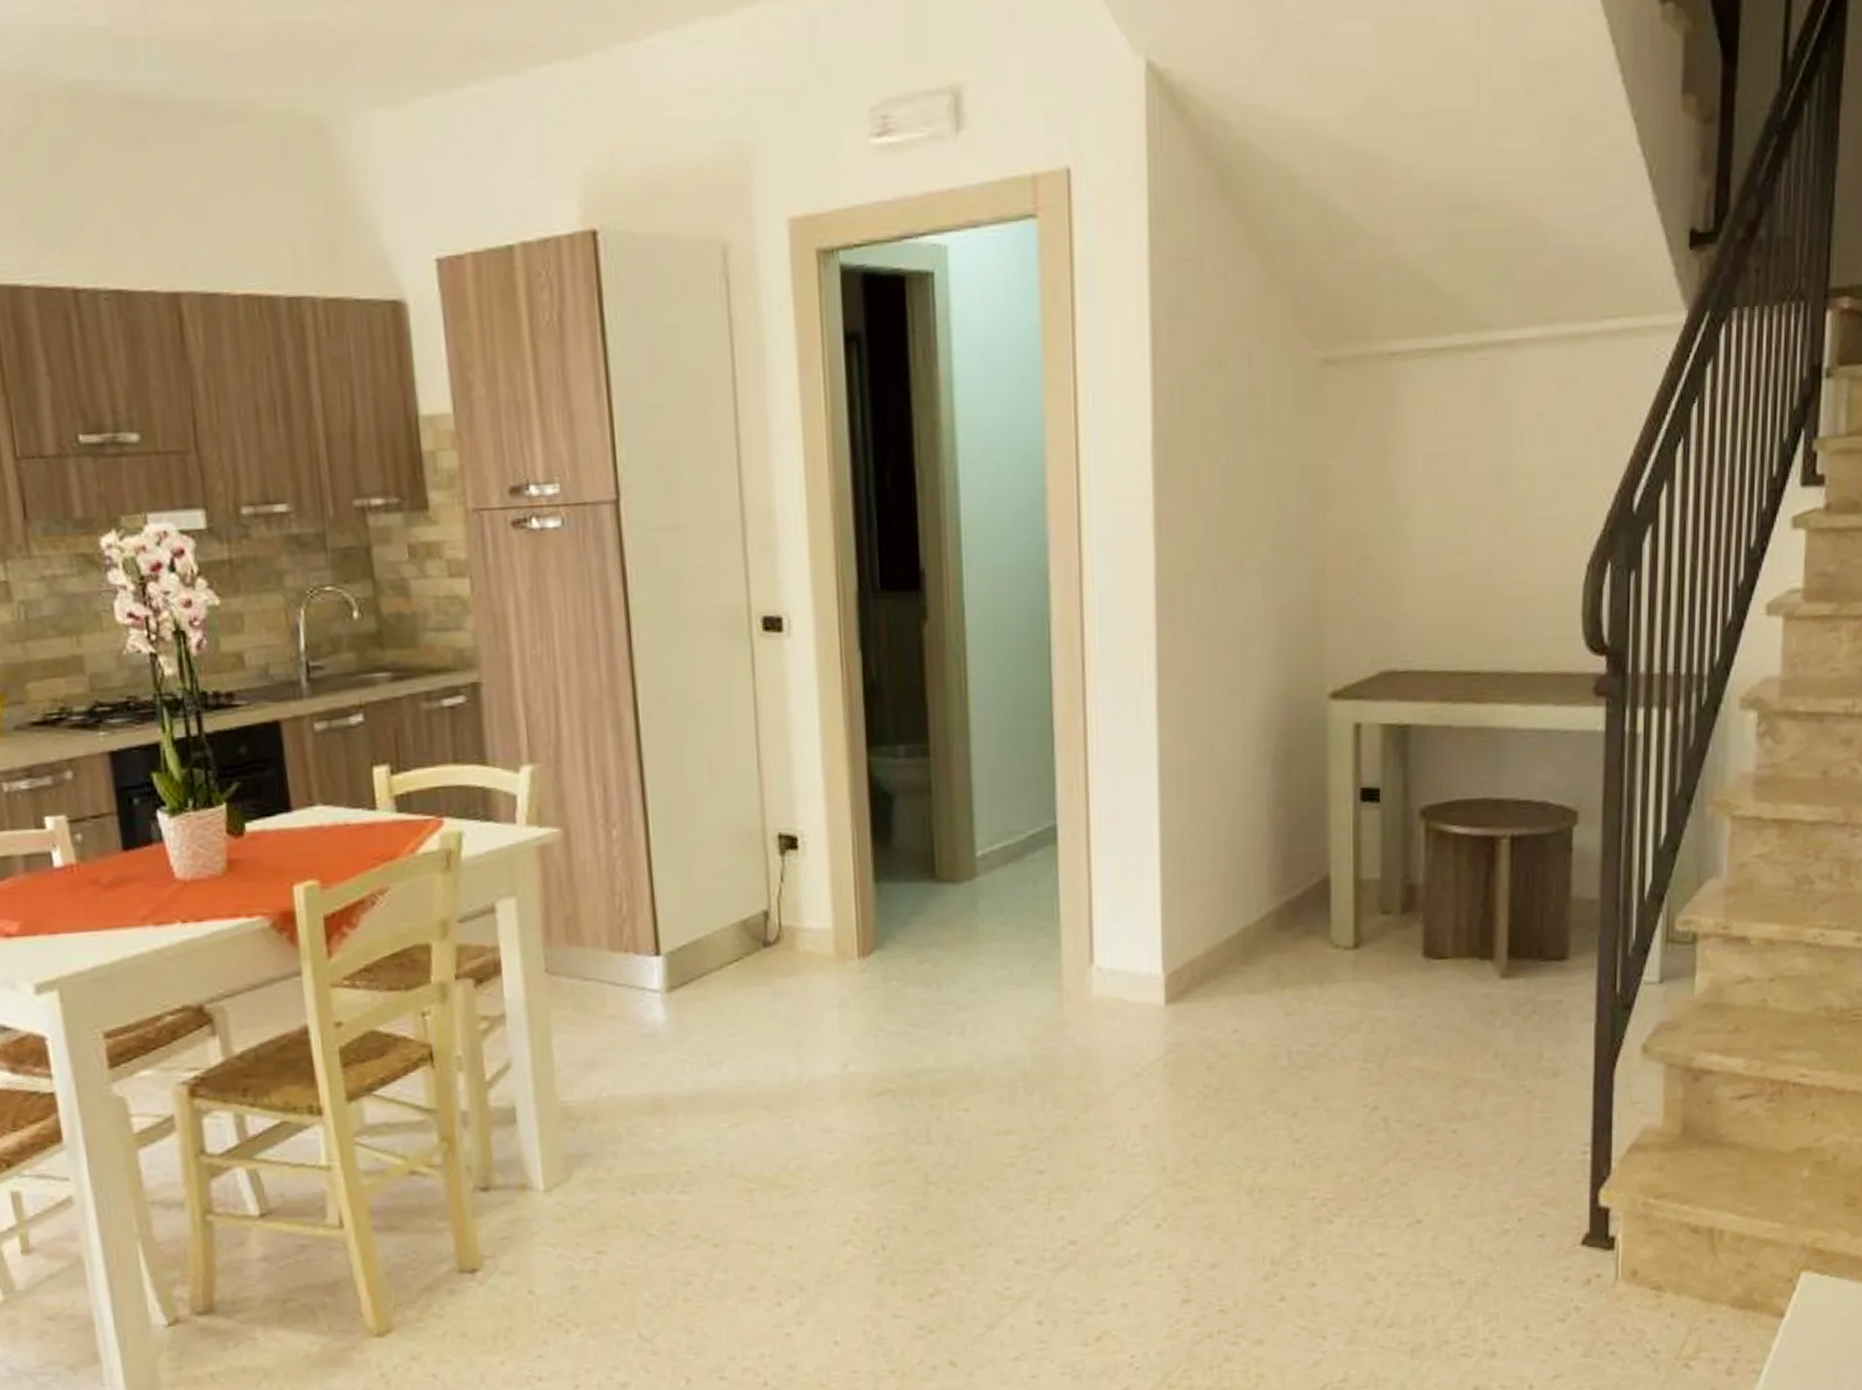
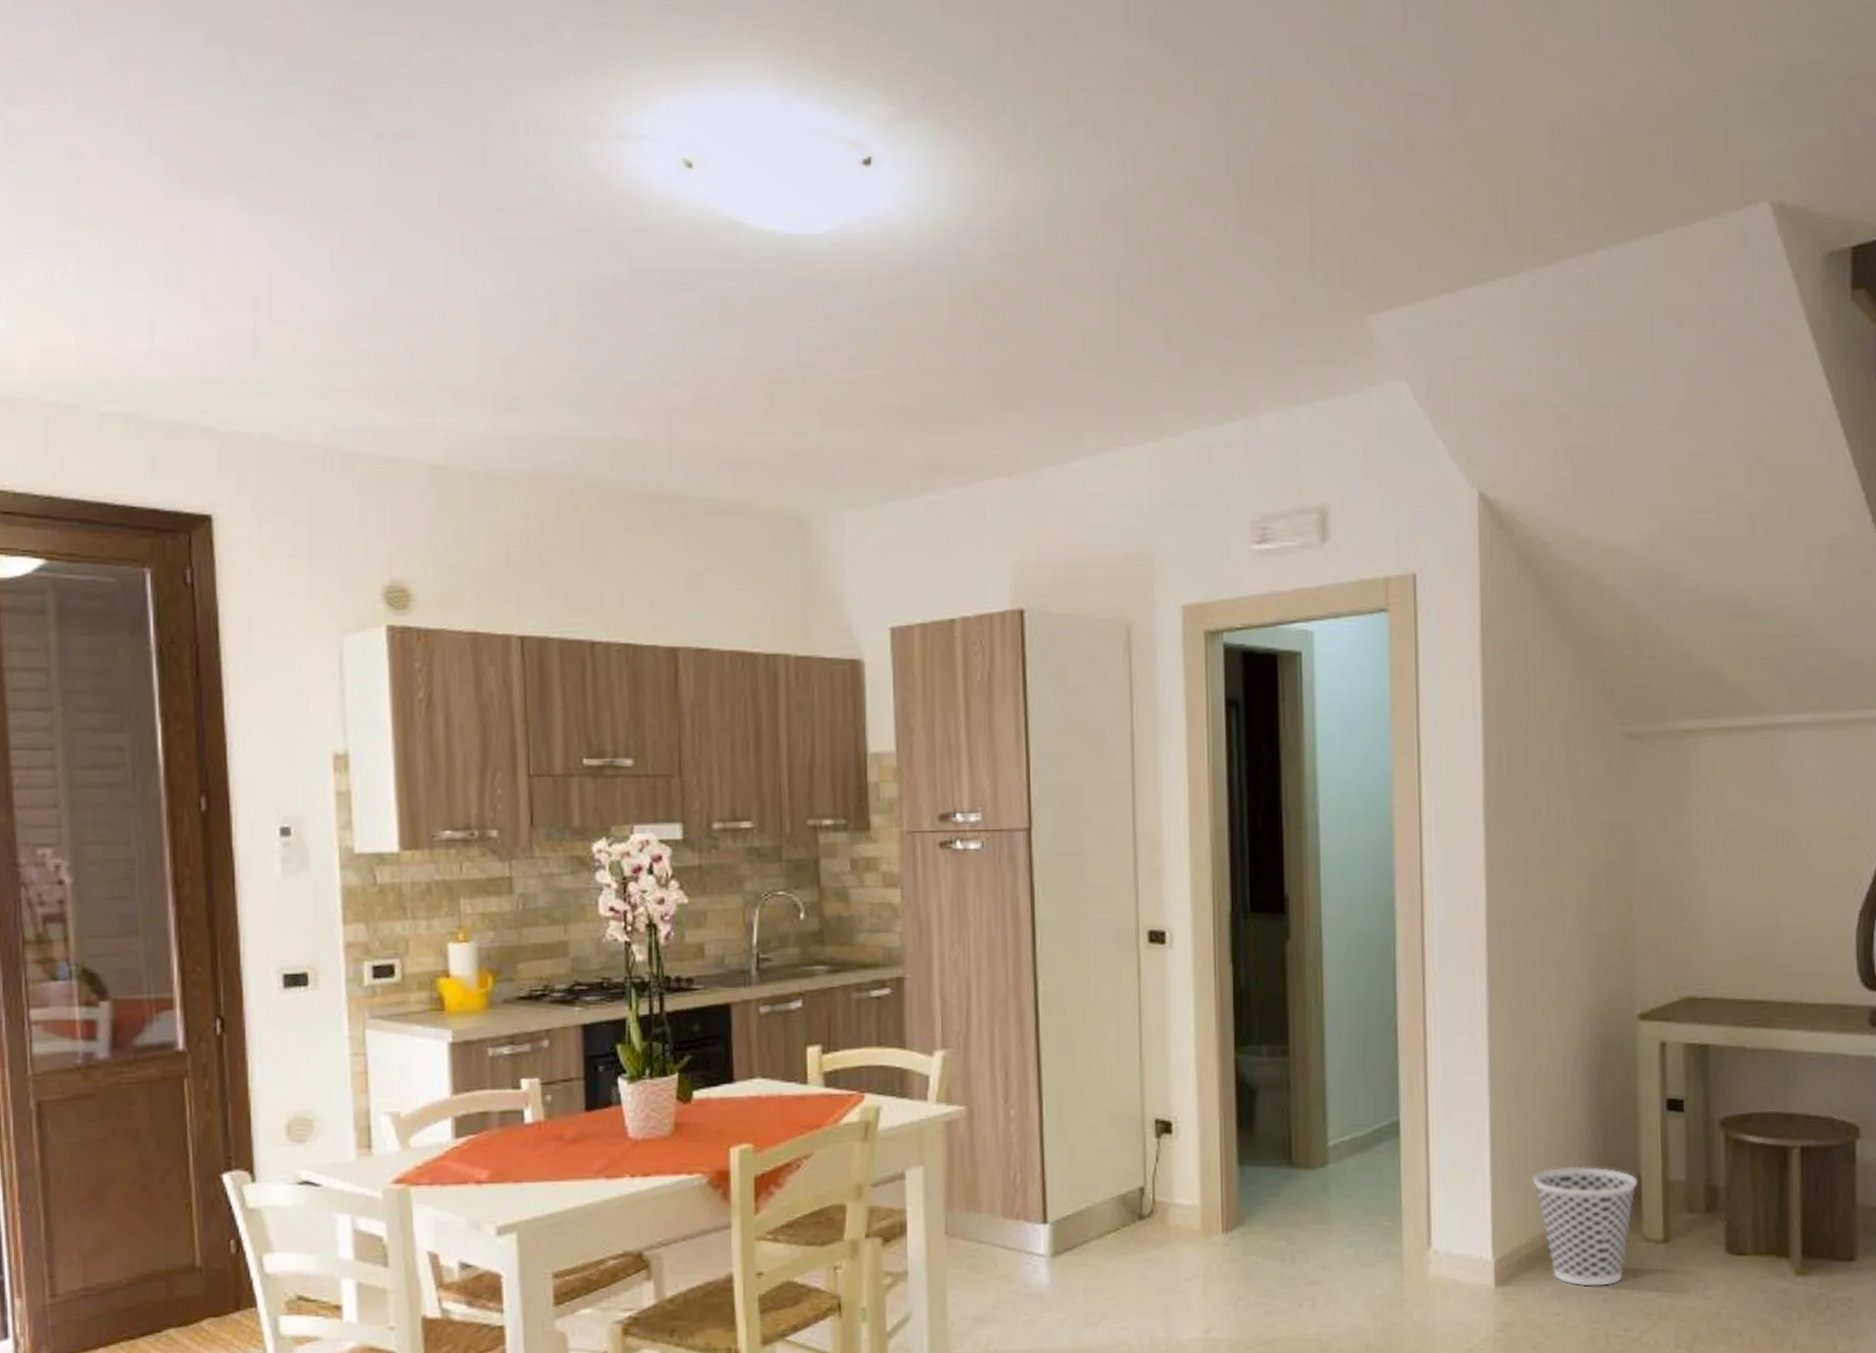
wastebasket: none [1208,868,1326,1000] -> present [1532,1166,1638,1287]

